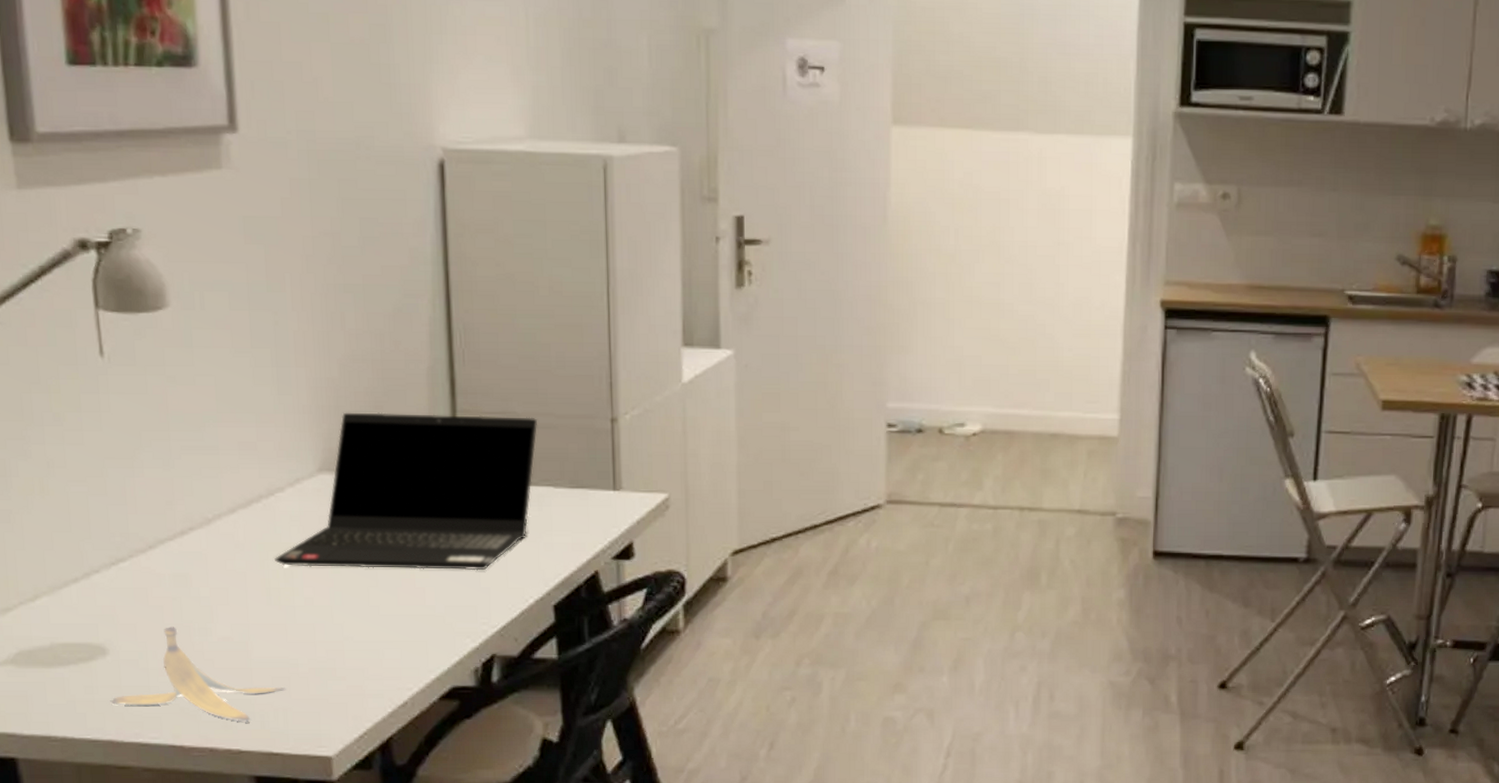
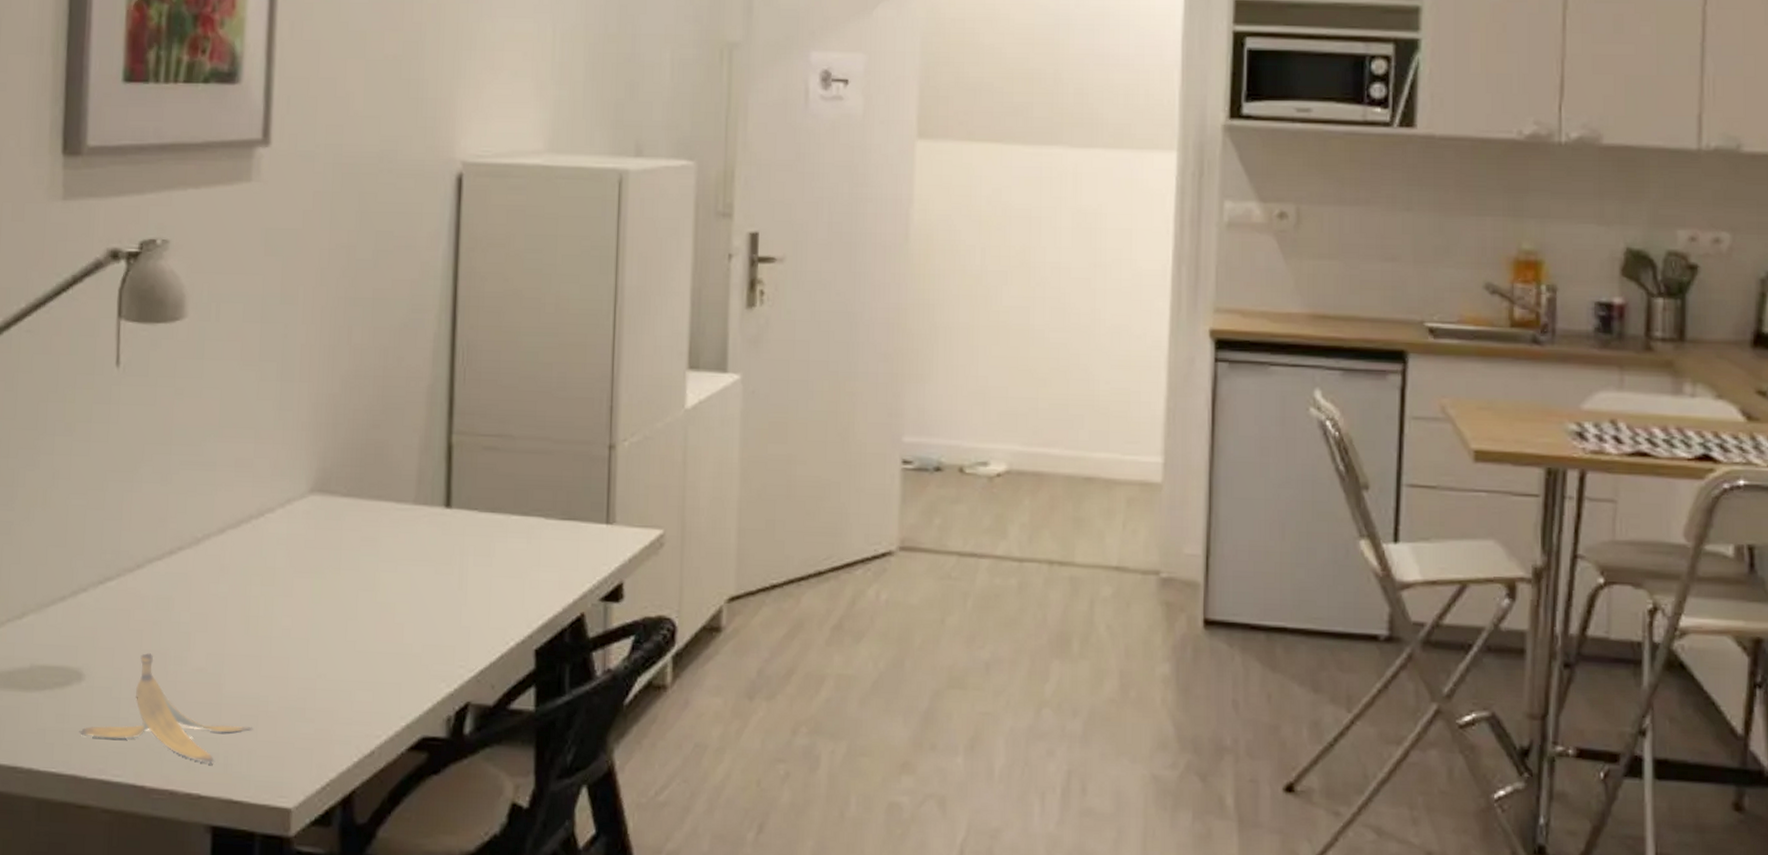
laptop computer: present [275,412,537,571] -> none [257,430,533,607]

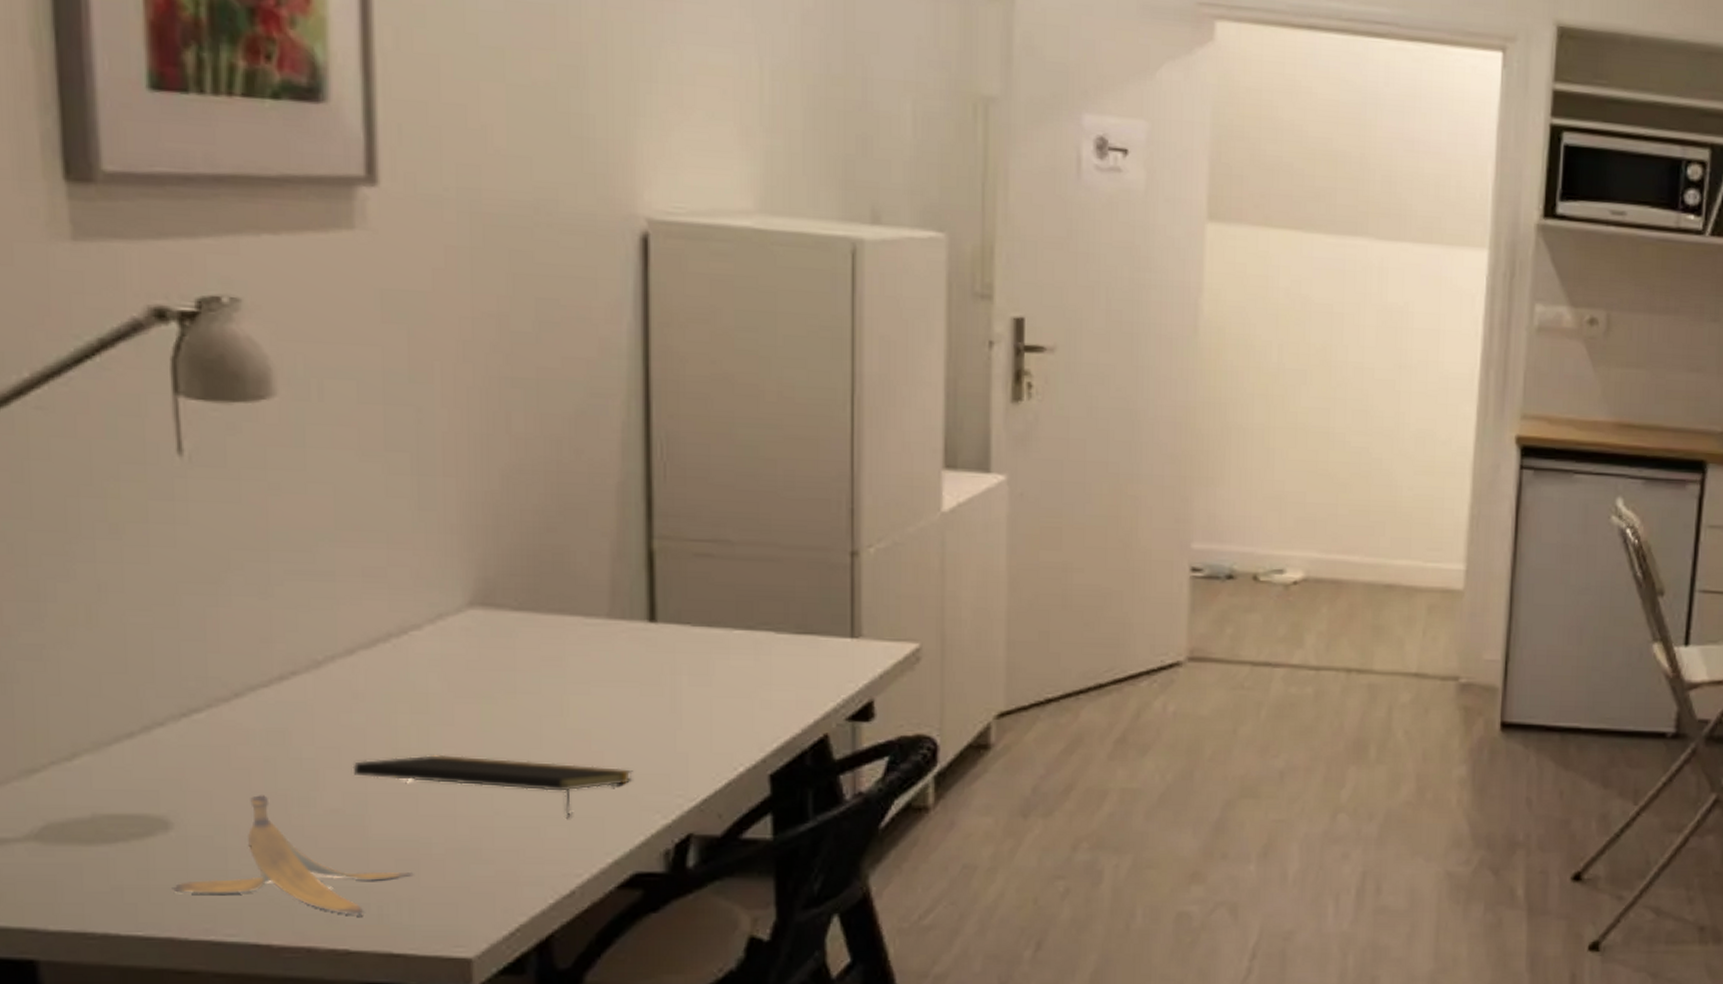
notepad: none [215,622,426,683] -> present [352,755,633,817]

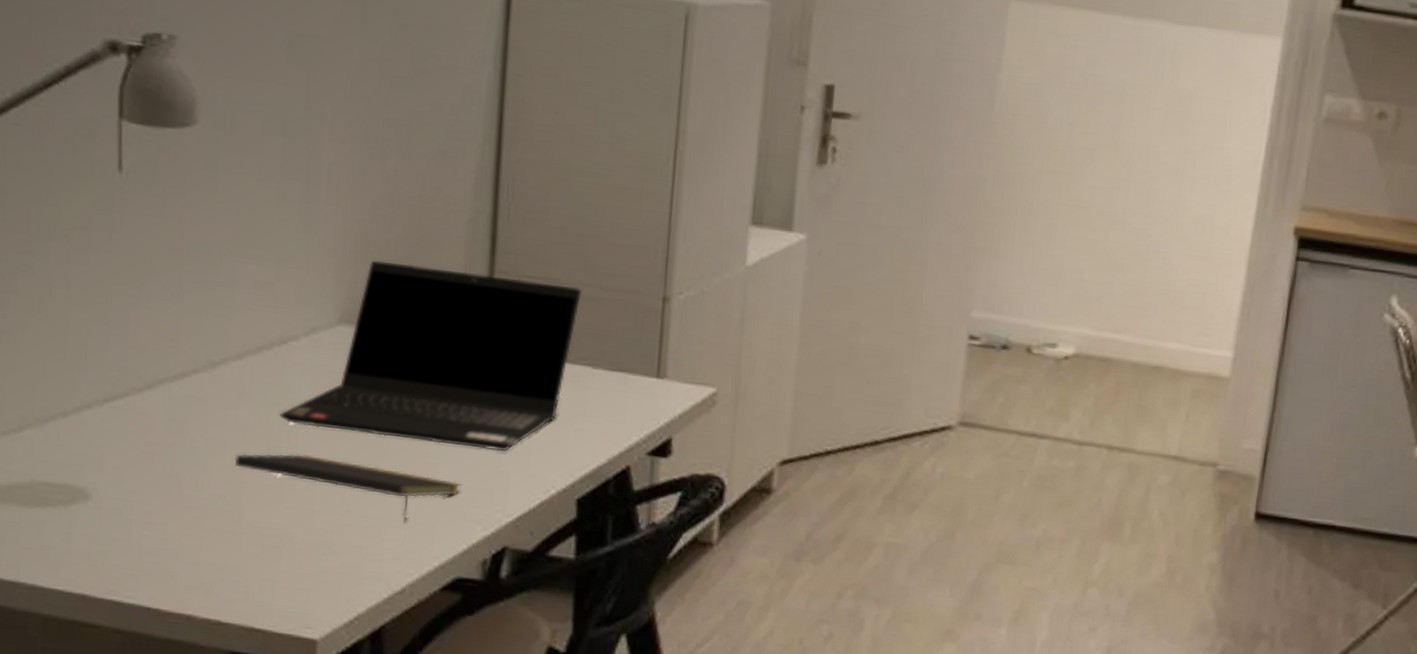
banana peel: present [171,795,414,917] -> none [86,476,276,592]
laptop computer: none [405,534,756,731] -> present [280,260,581,451]

